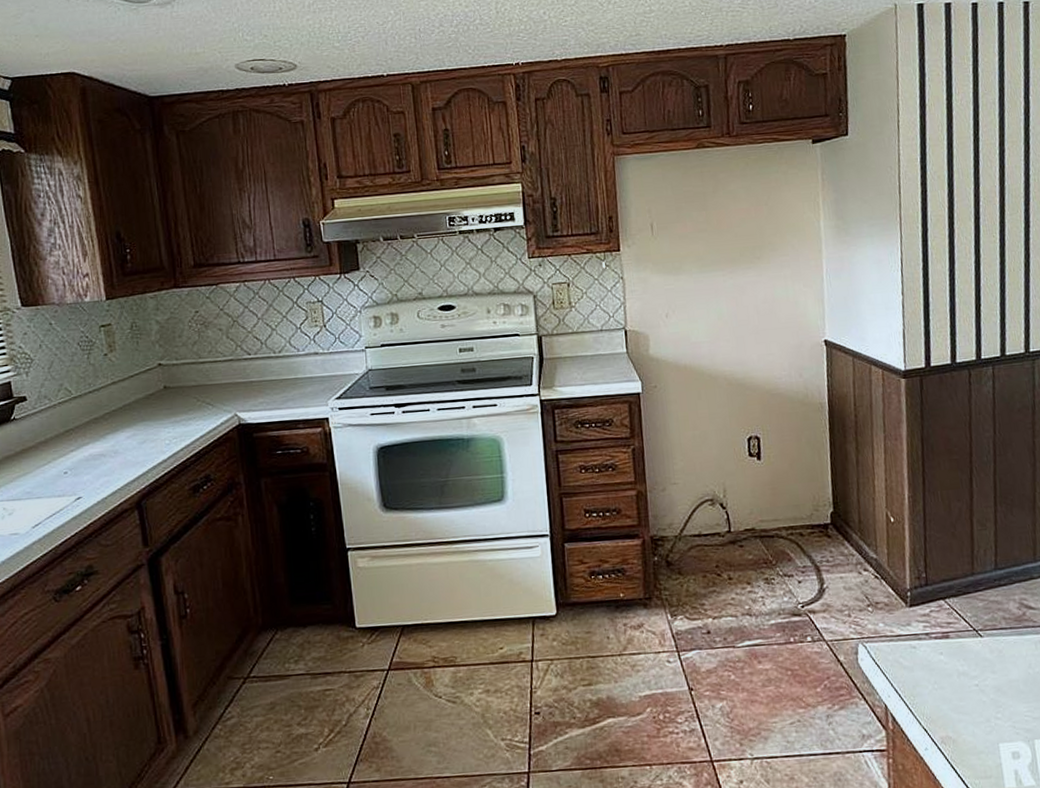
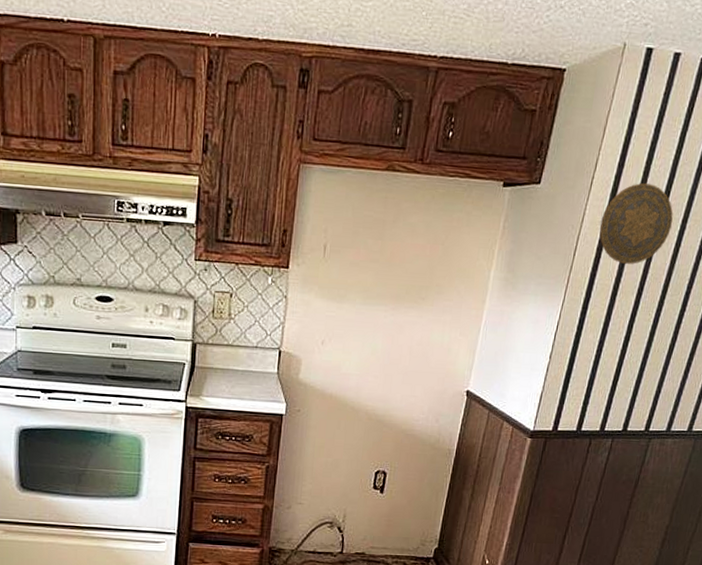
decorative plate: none [917,116,991,193] -> present [599,182,673,264]

